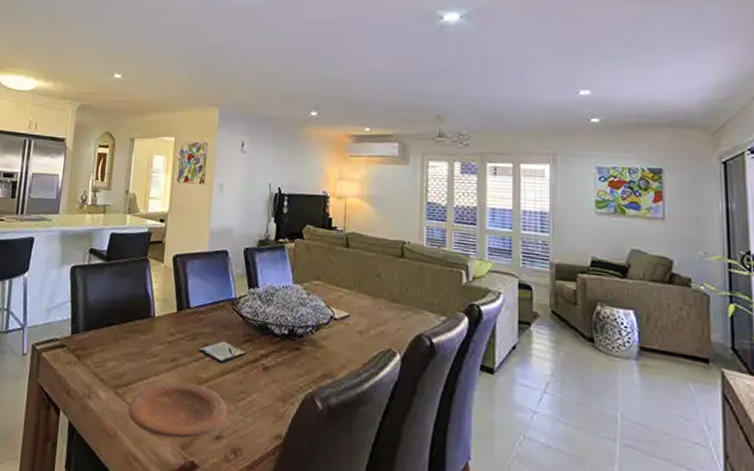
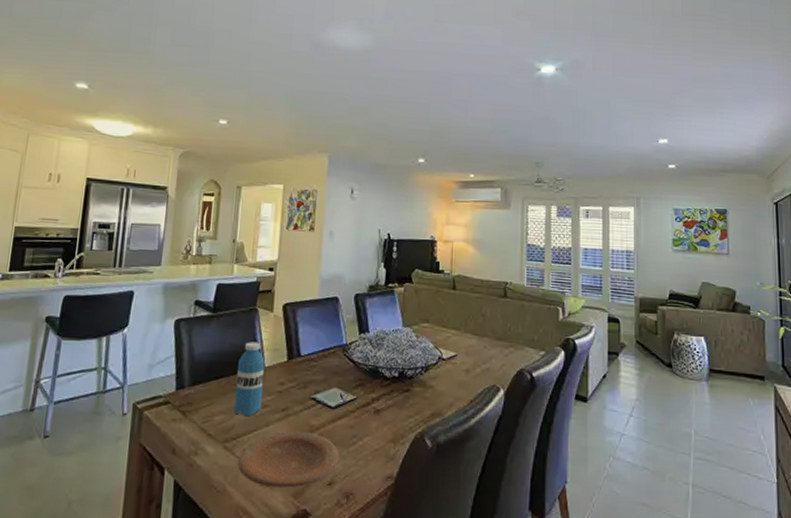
water bottle: none [126,291,155,364] -> present [234,342,265,416]

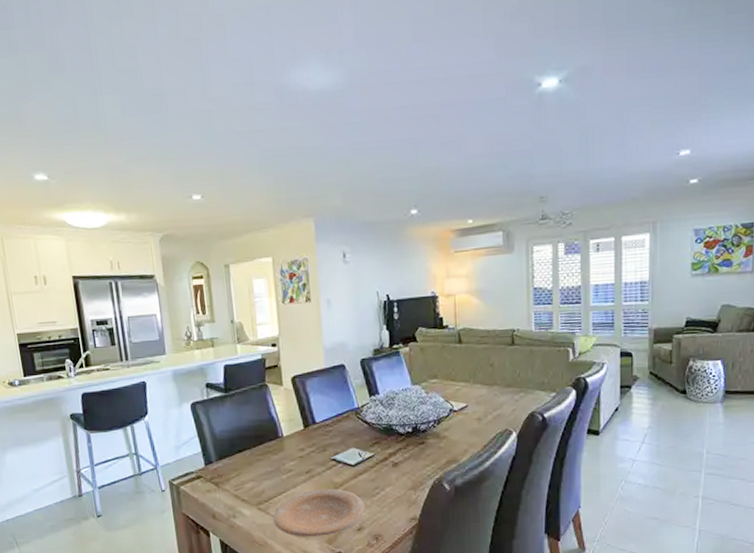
water bottle: present [234,342,265,416] -> none [257,415,286,481]

